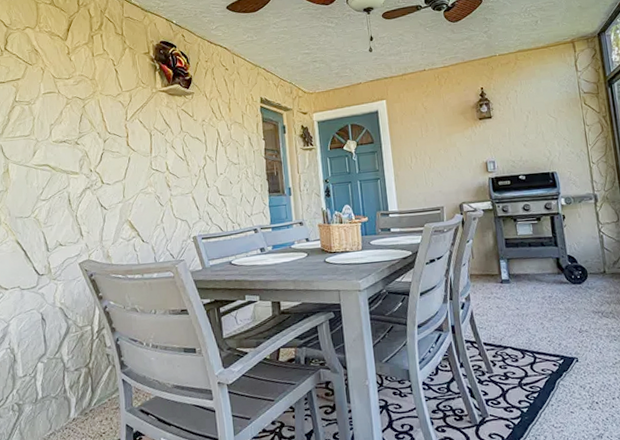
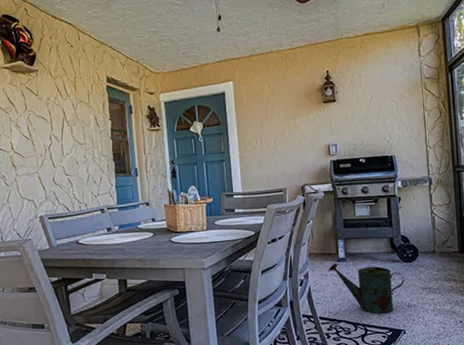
watering can: none [491,285,574,340] -> present [328,263,404,314]

